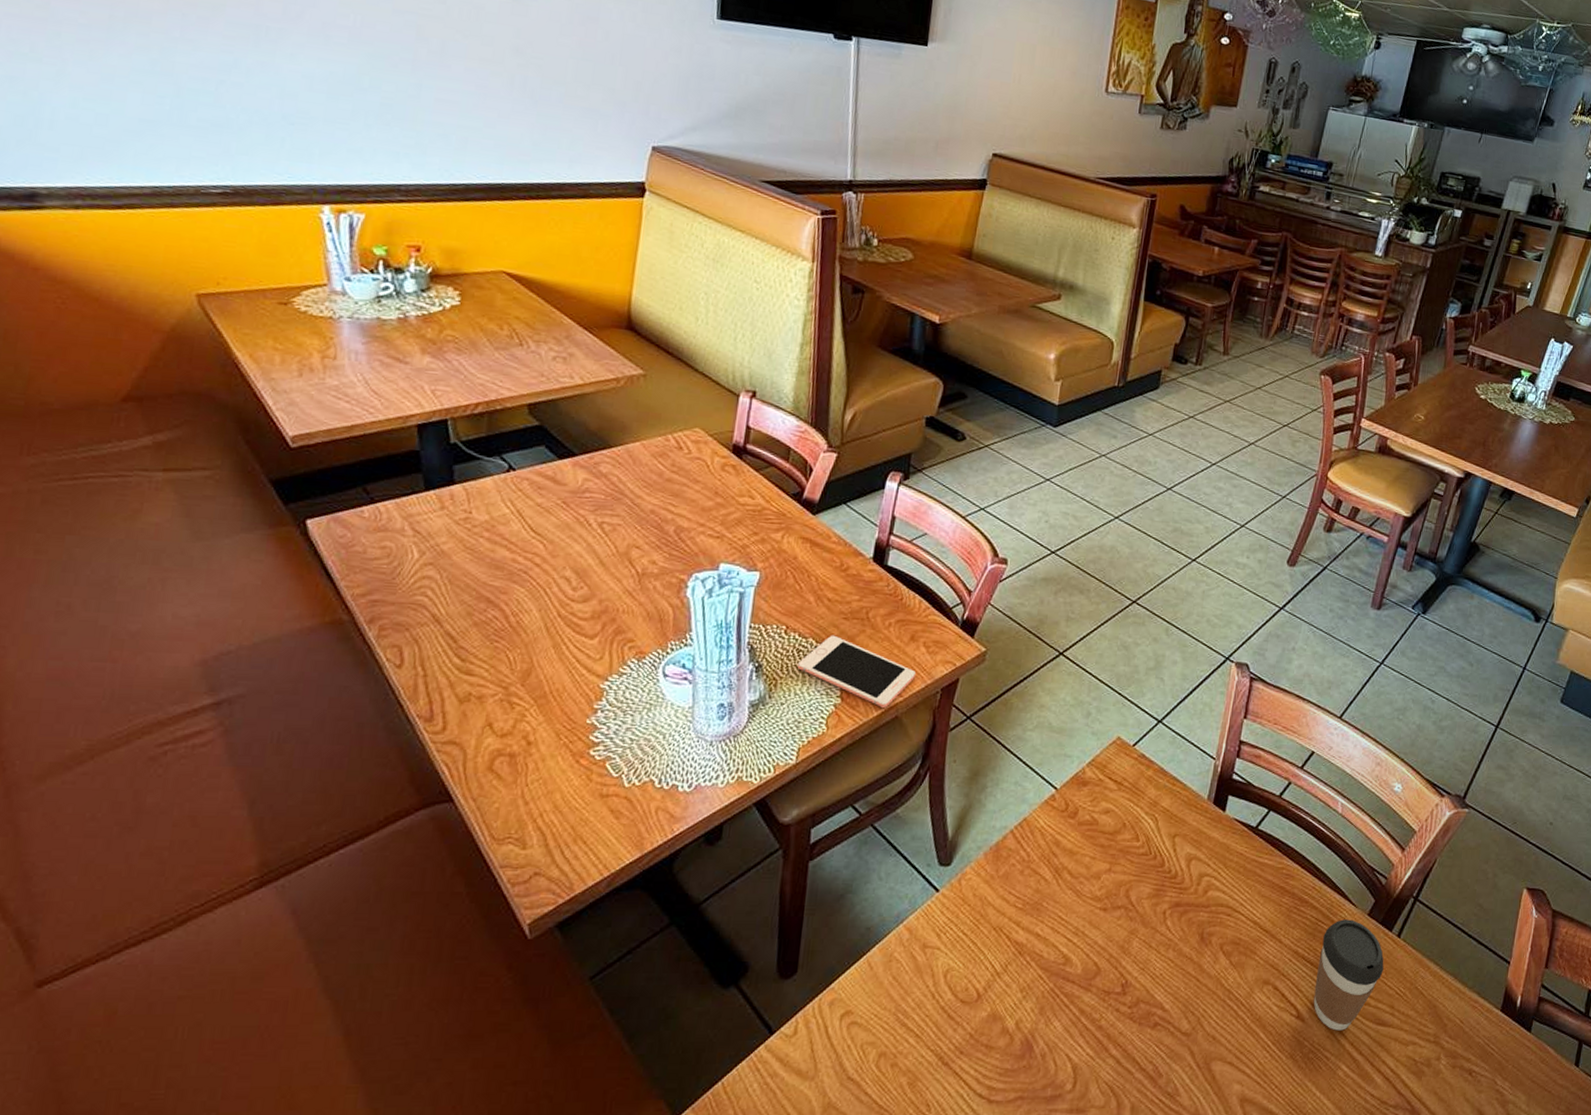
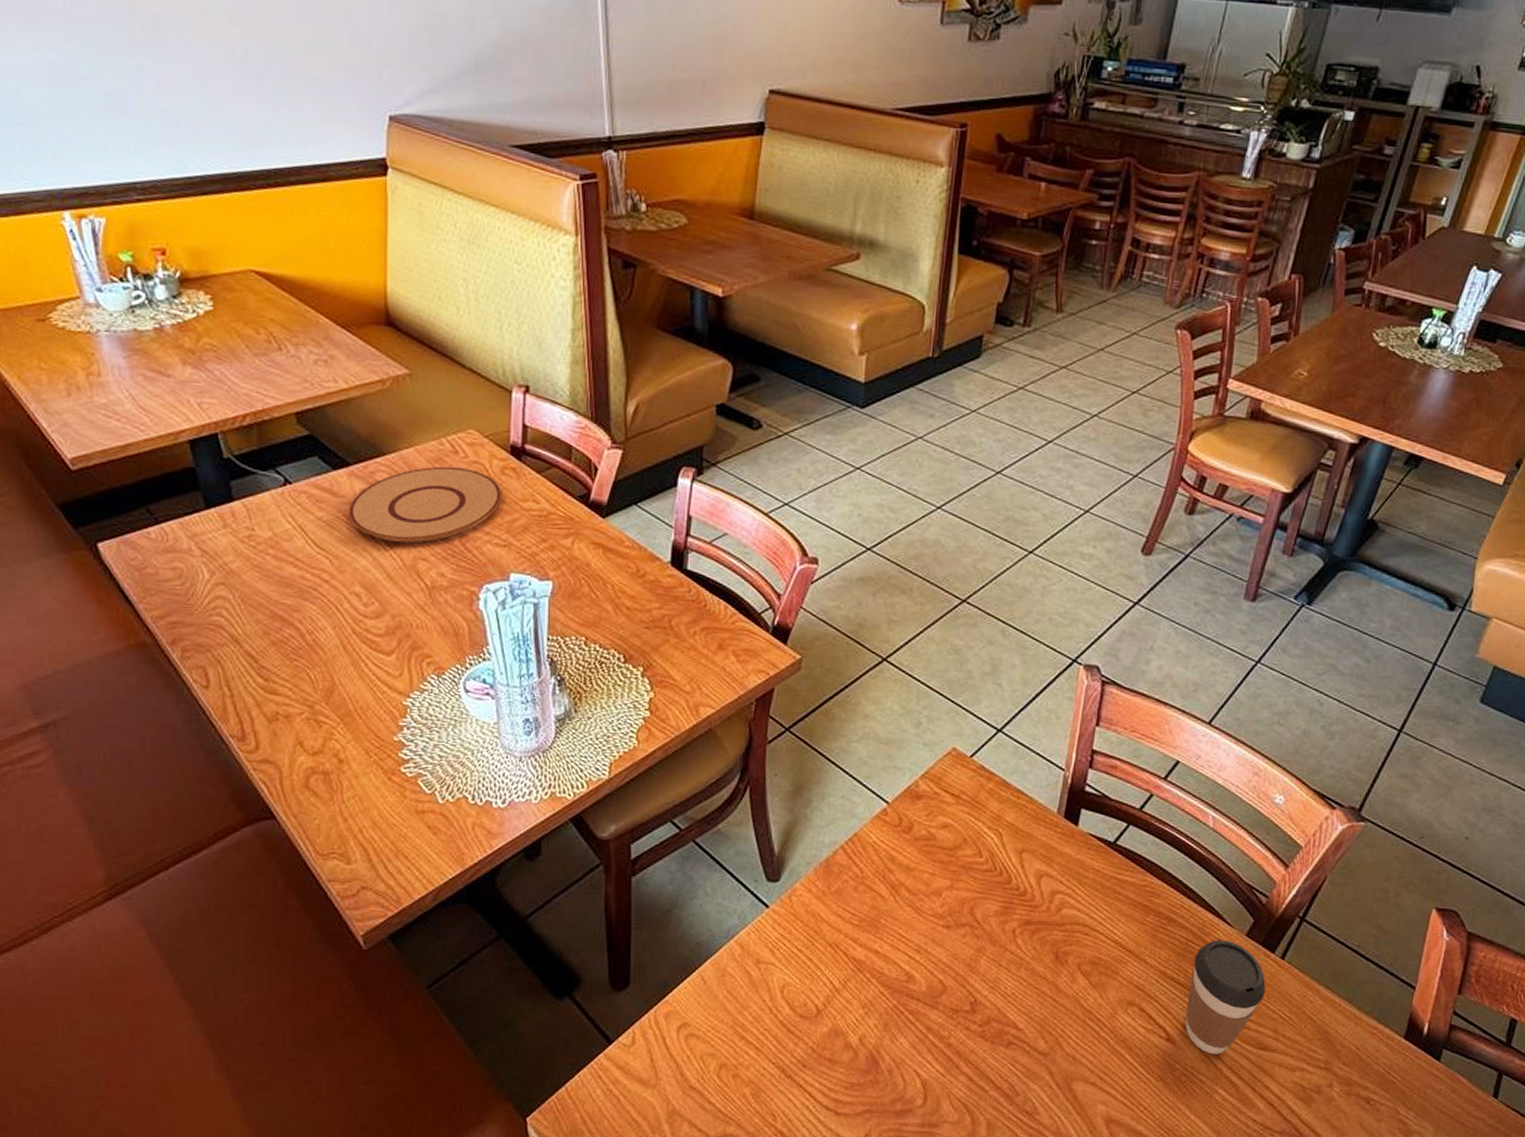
plate: none [568,460,721,532] -> present [349,466,502,544]
cell phone: present [797,635,915,708] -> none [600,645,726,720]

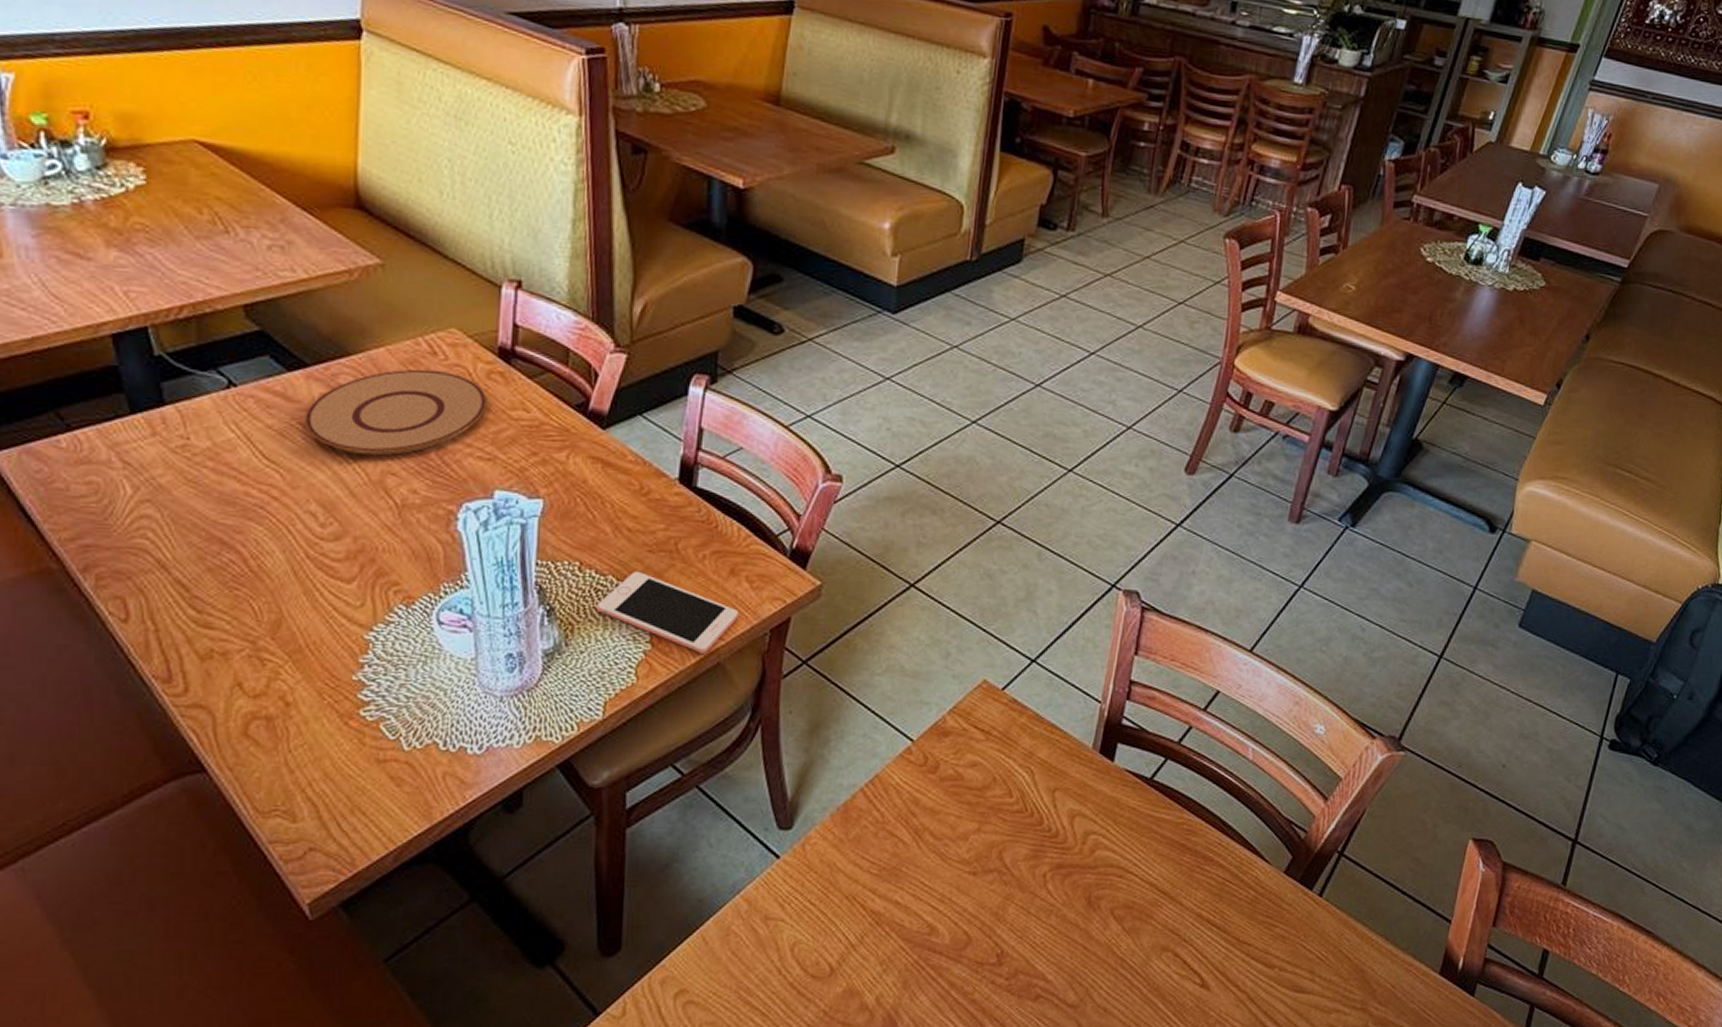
cell phone: none [600,645,726,720] -> present [596,571,738,653]
coffee cup: present [1185,940,1266,1054] -> none [1220,878,1303,999]

